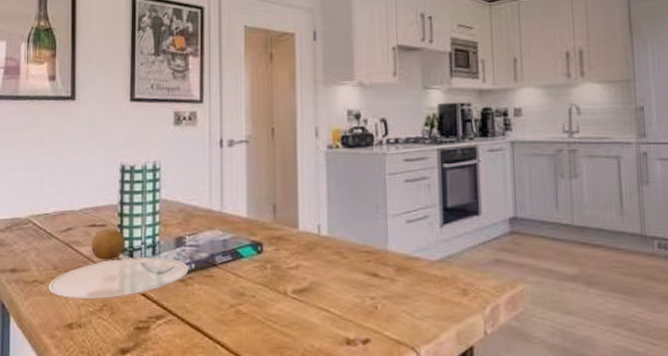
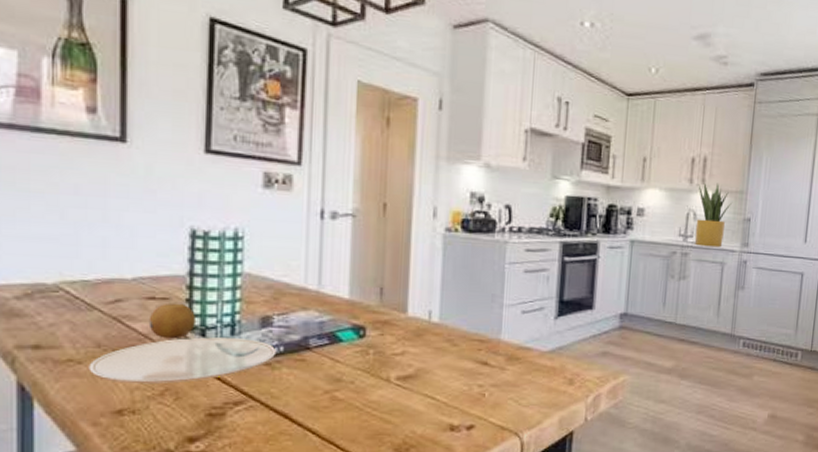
planter: none [577,74,620,141] -> present [694,183,733,248]

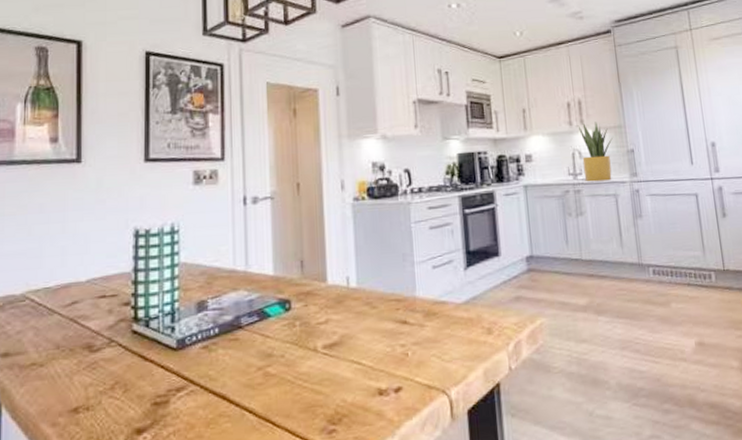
plate: present [89,337,277,384] -> none [49,324,212,381]
fruit: present [148,303,195,339] -> none [100,298,140,334]

